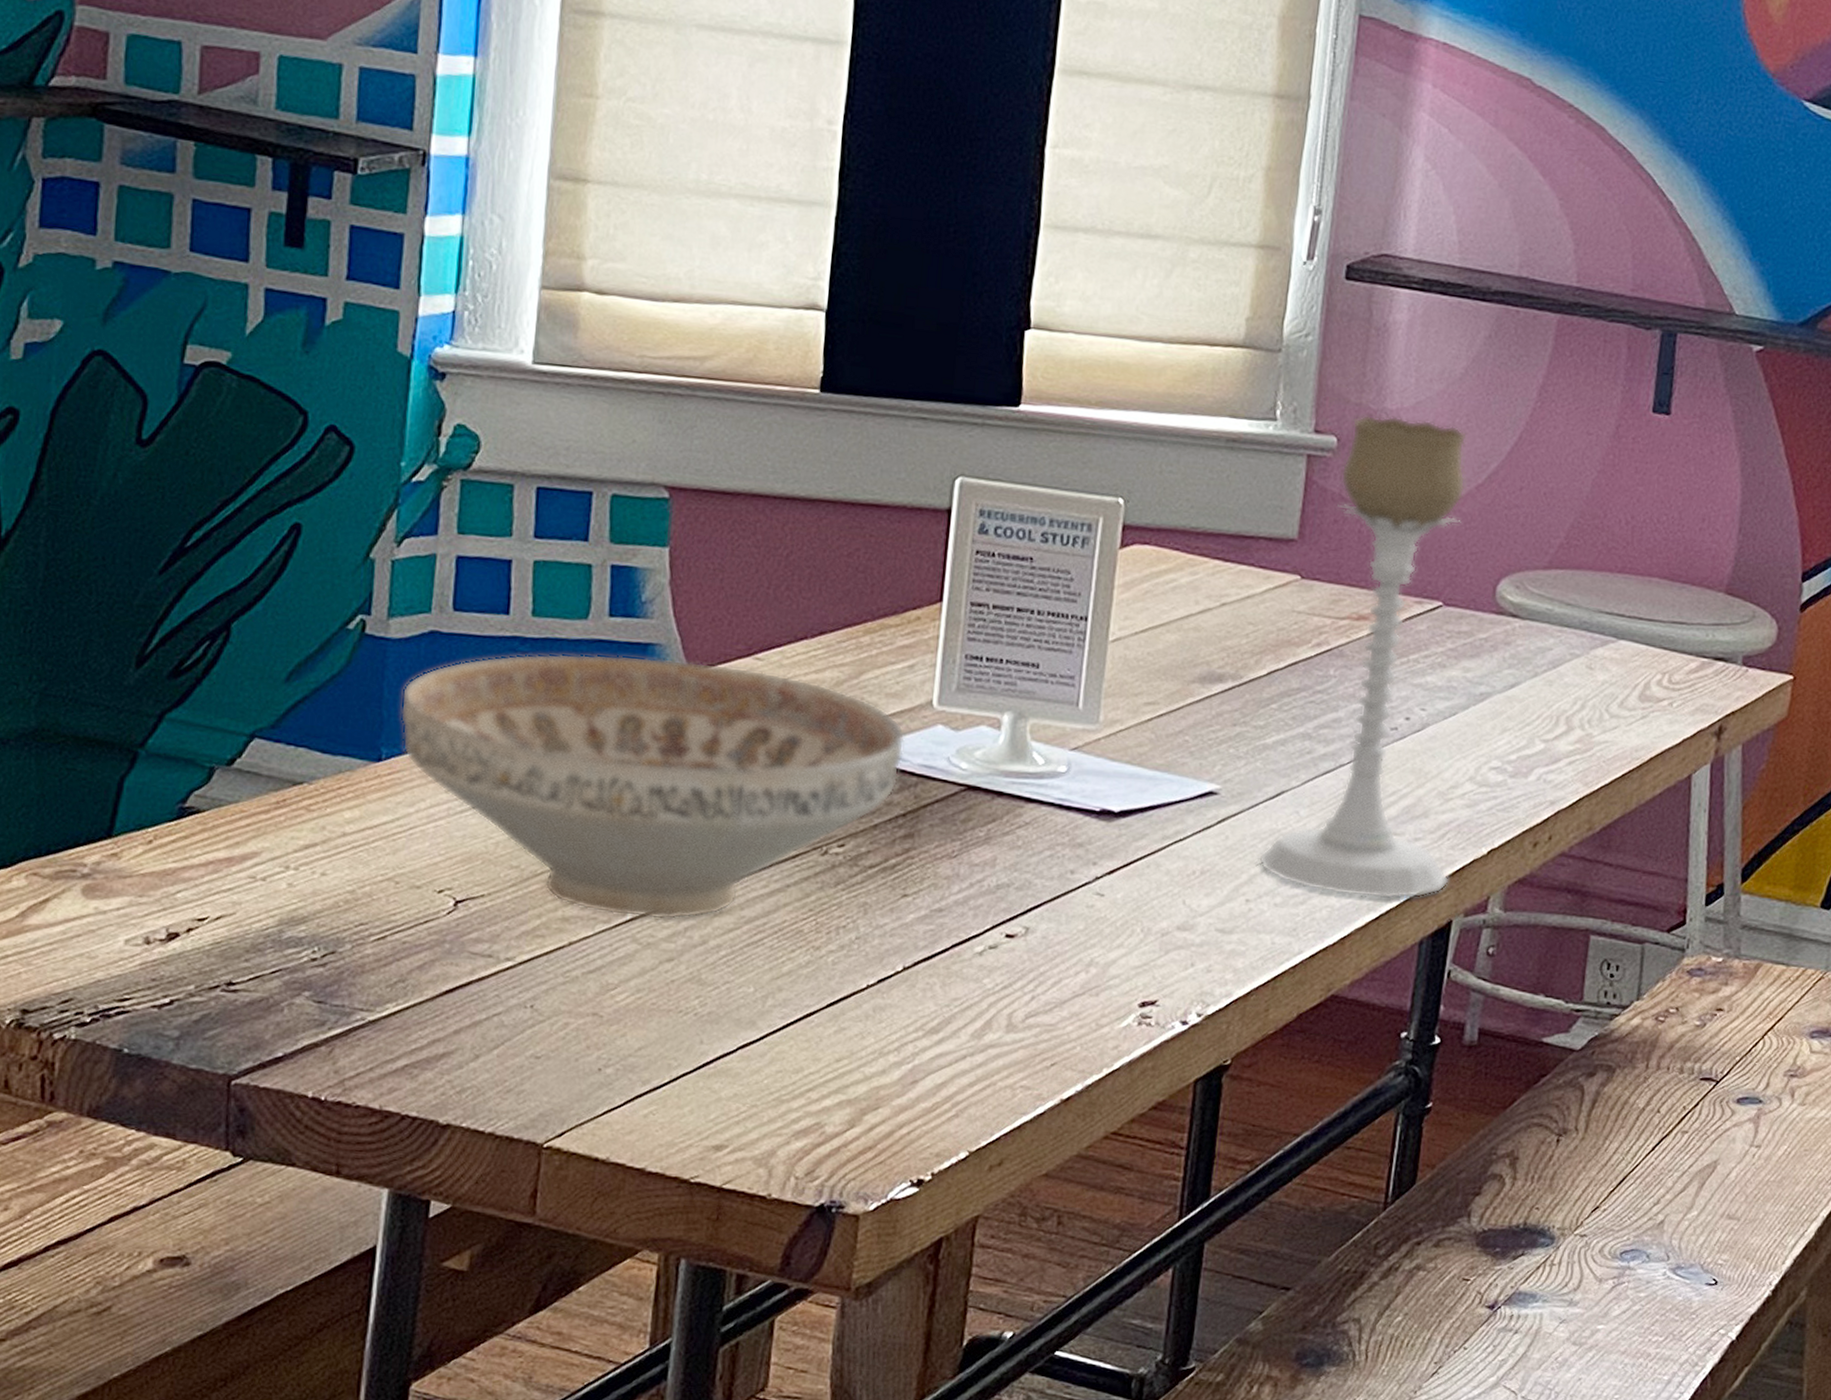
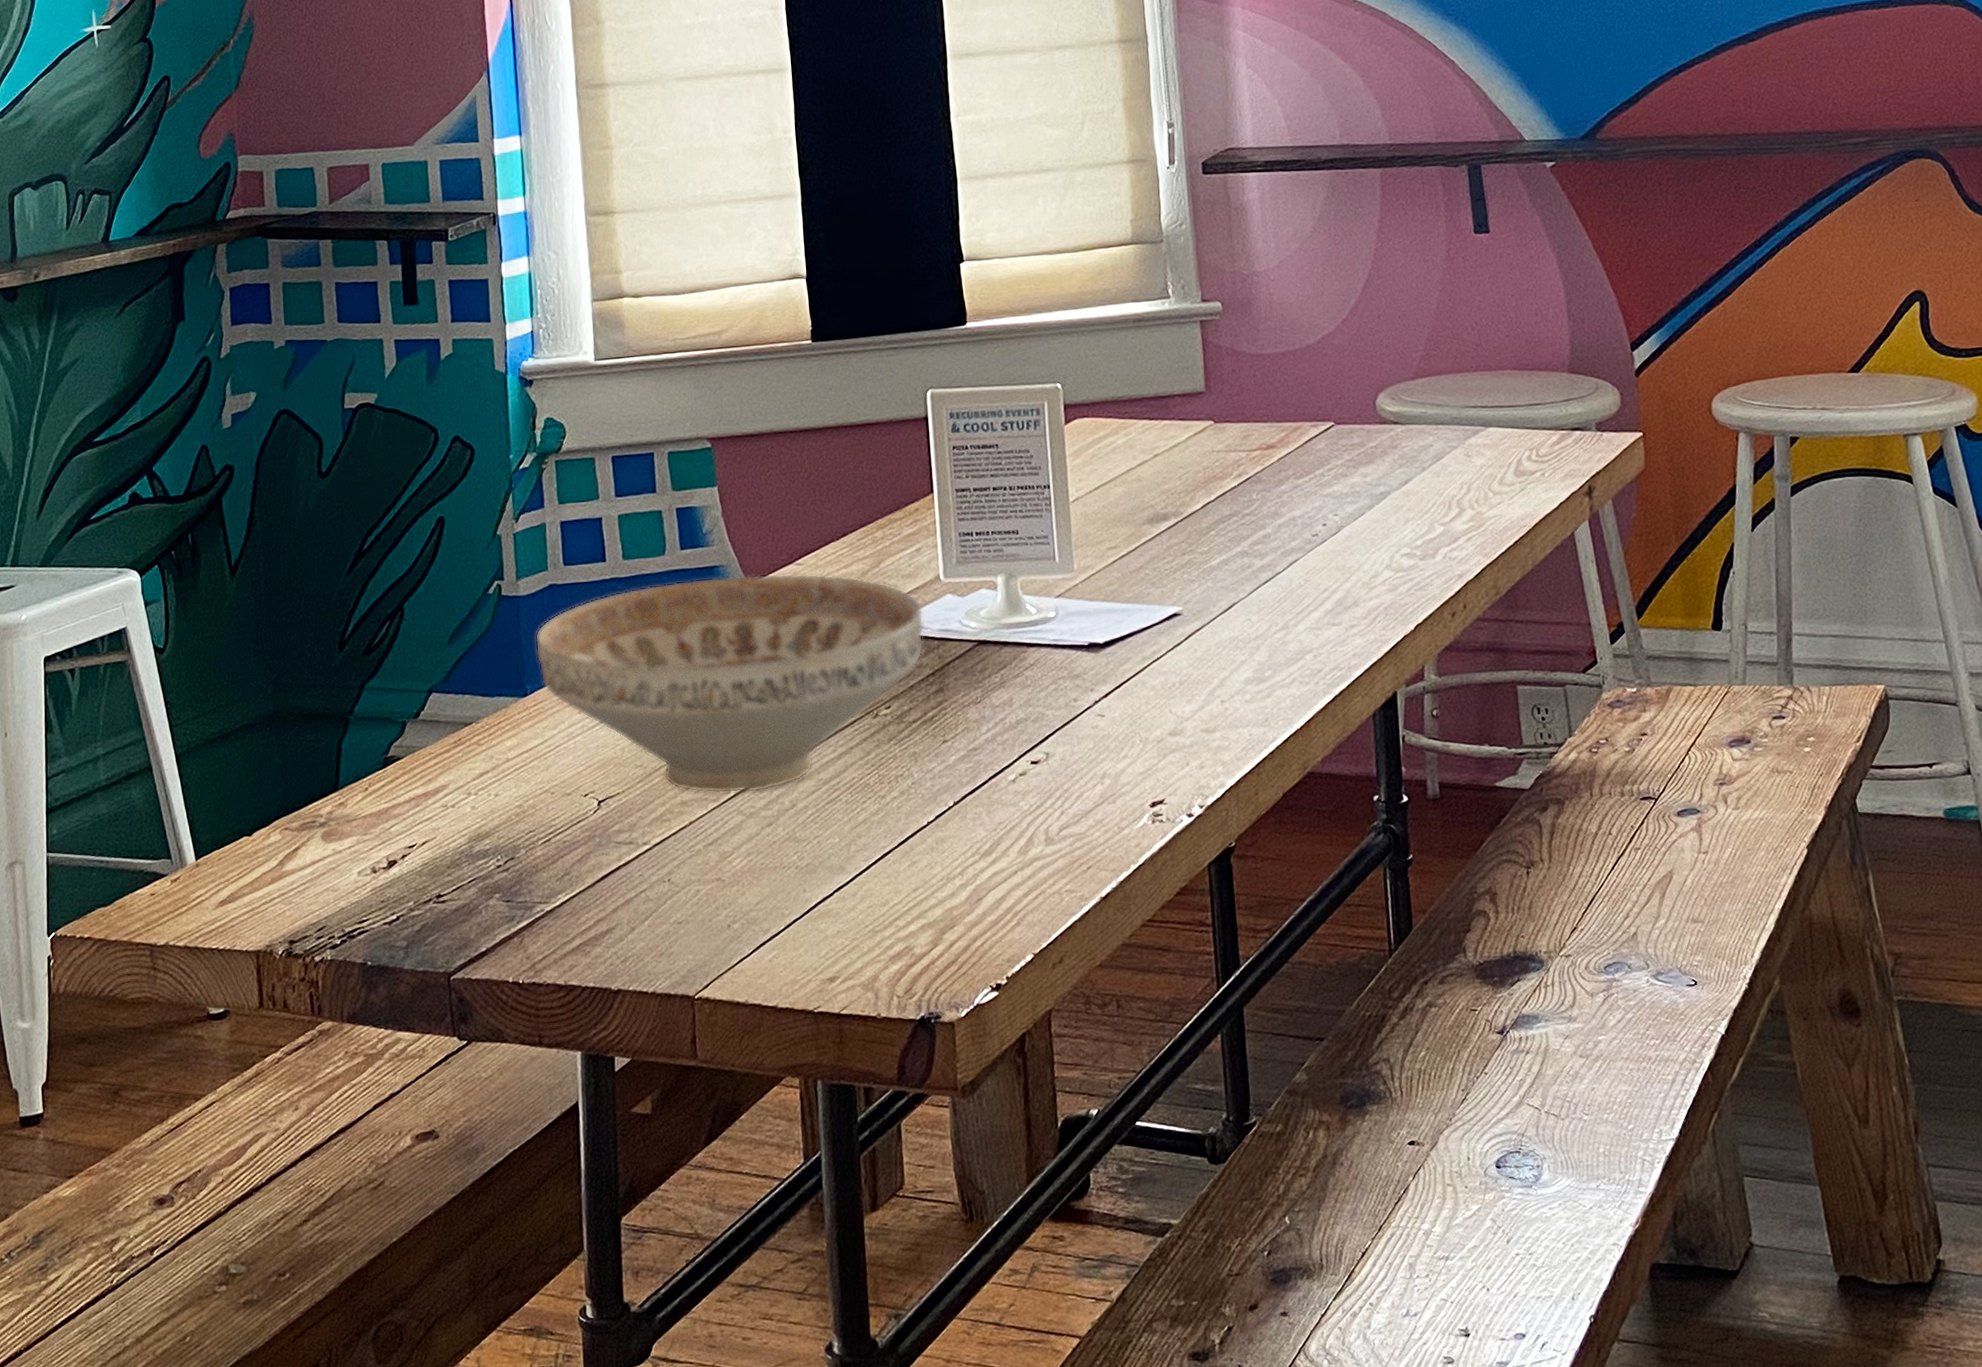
candle holder: present [1258,414,1467,899] -> none [1224,274,1387,685]

